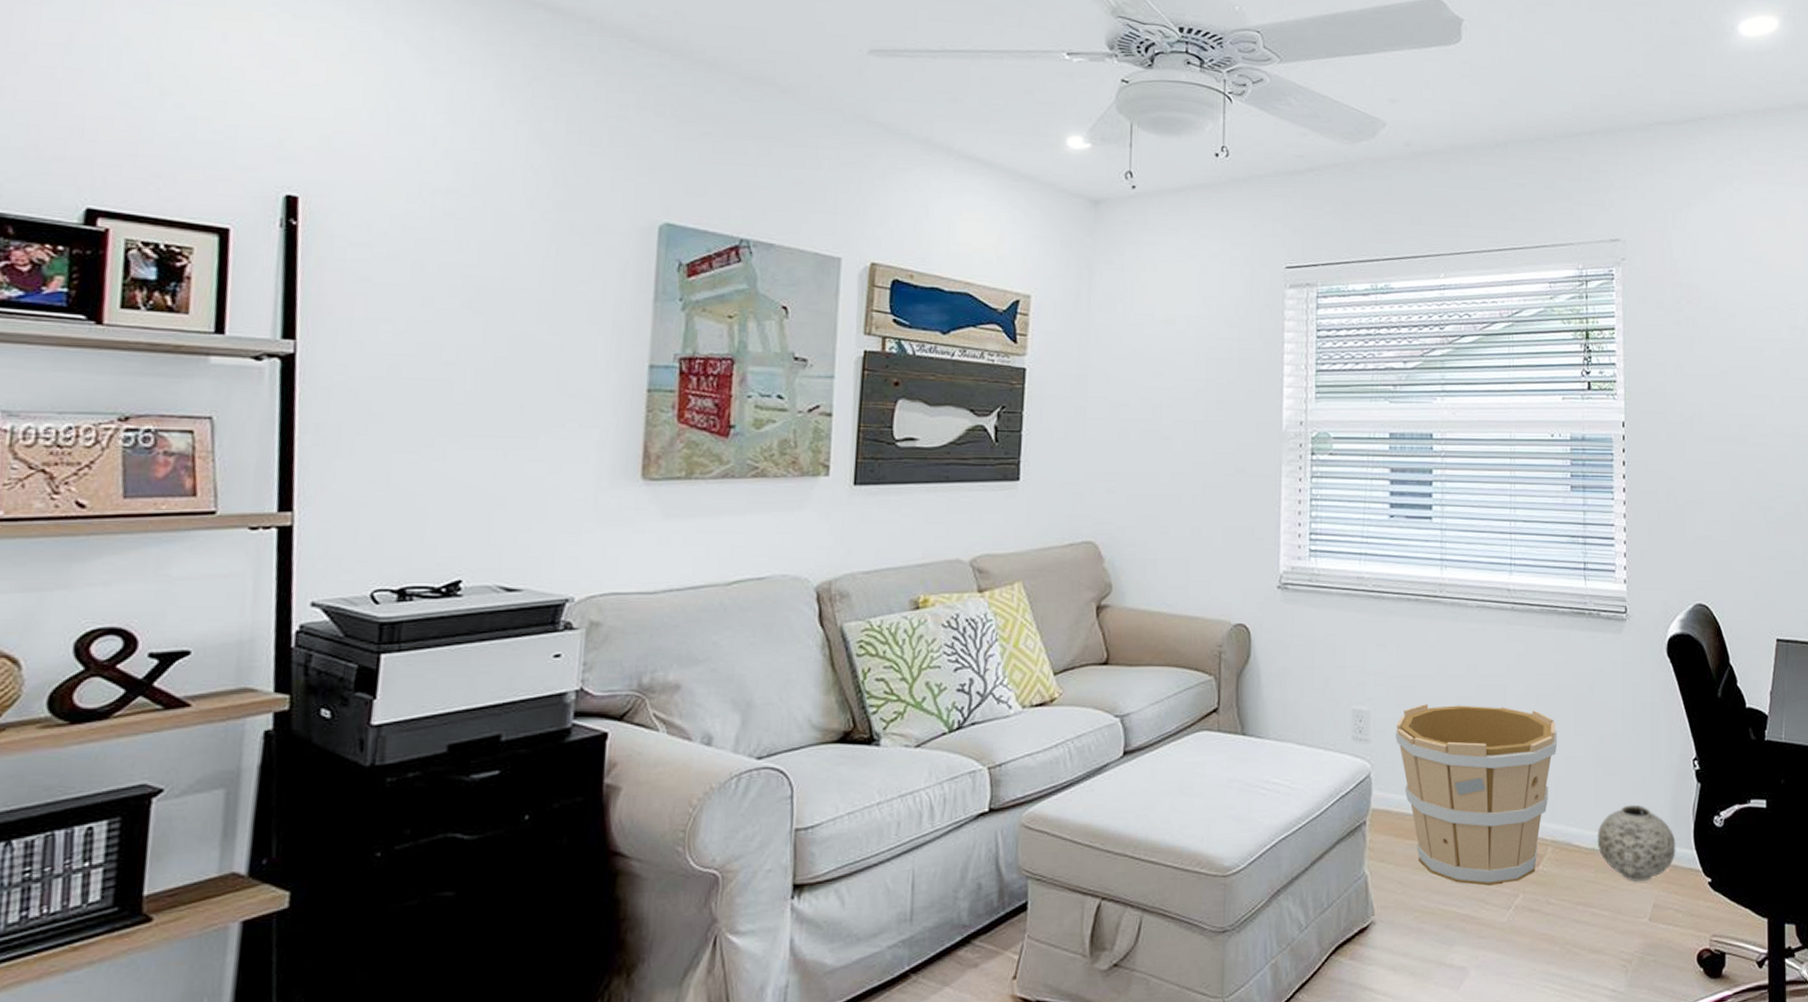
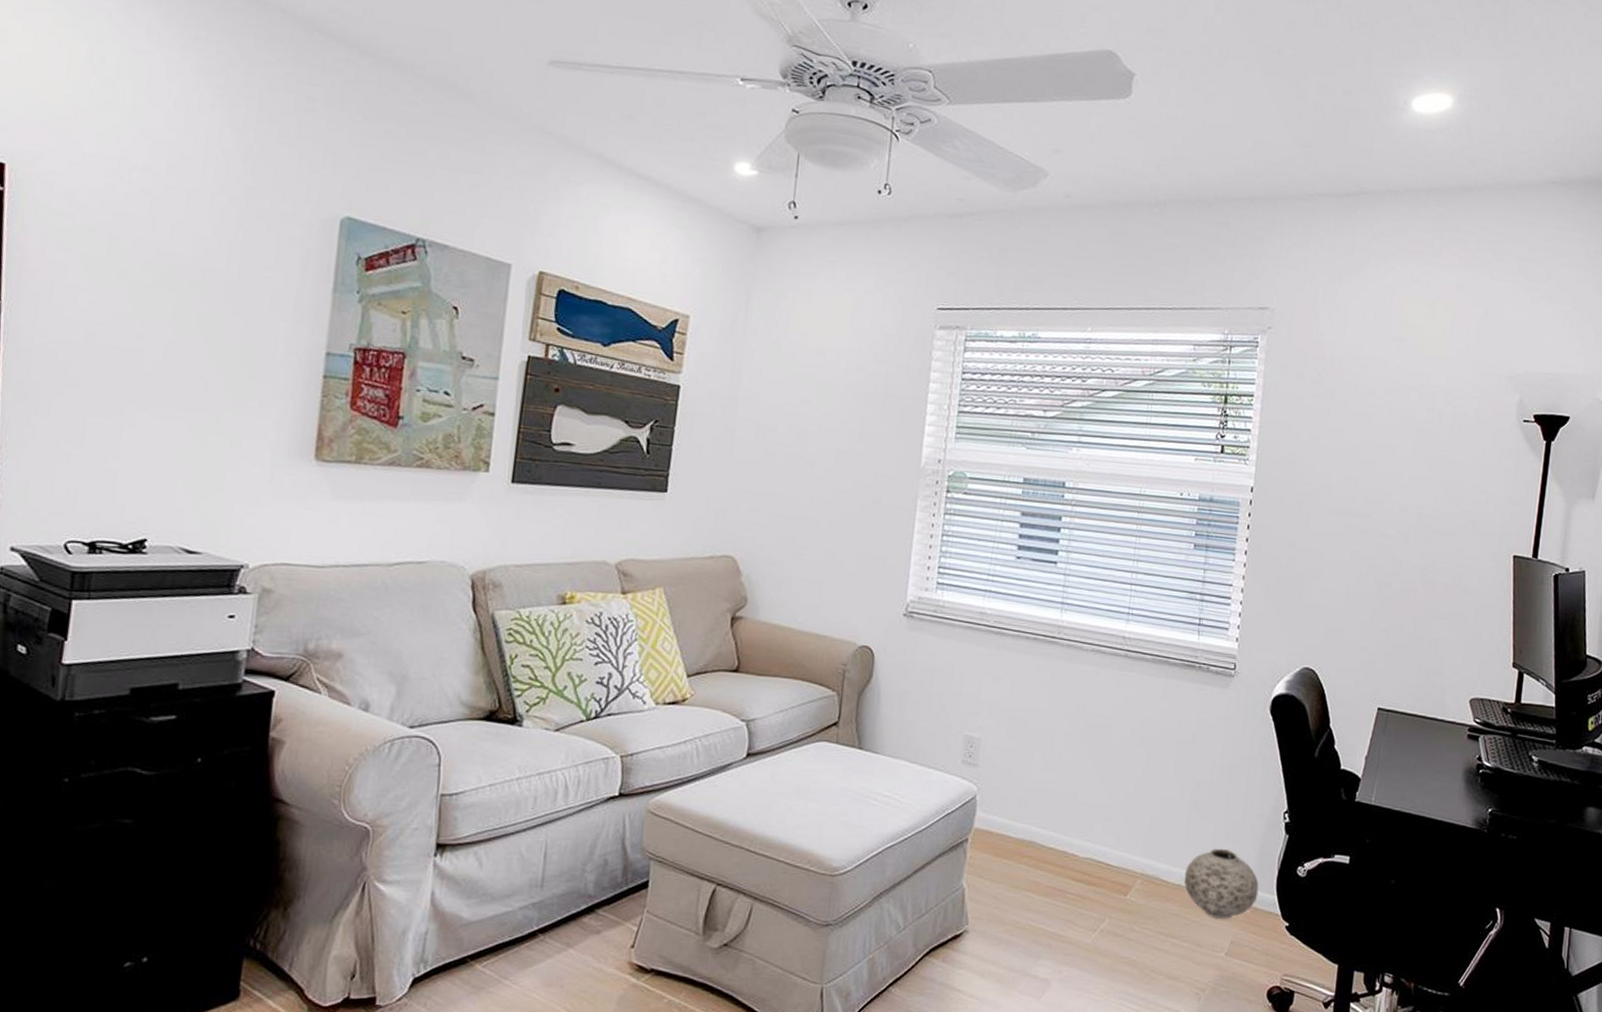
wooden bucket: present [1394,704,1558,886] -> none [1002,737,1157,909]

